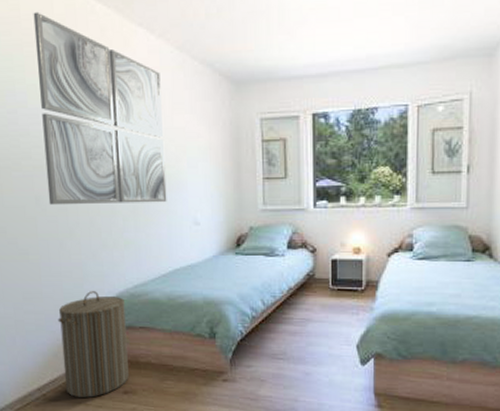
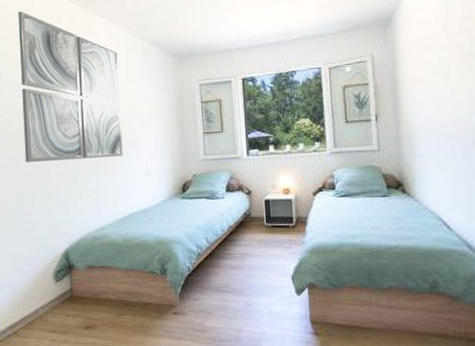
laundry hamper: present [57,291,129,398] -> none [29,236,90,333]

